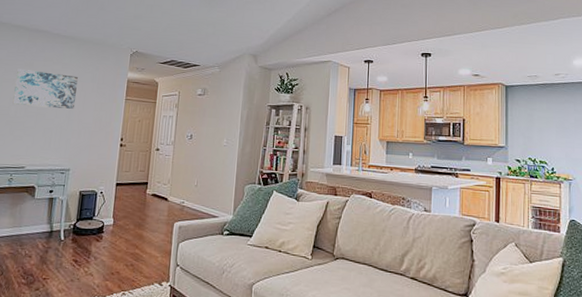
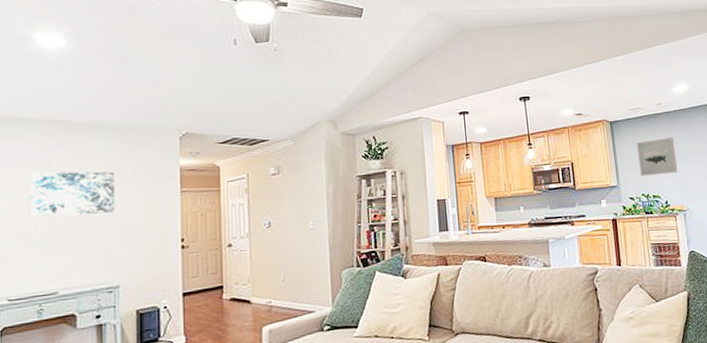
wall art: none [530,107,569,143] -> present [637,137,678,177]

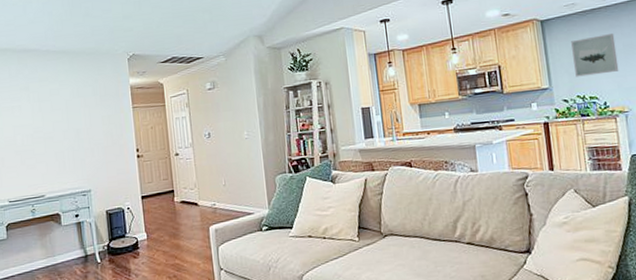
wall art: present [29,171,114,217] -> none [14,92,81,133]

